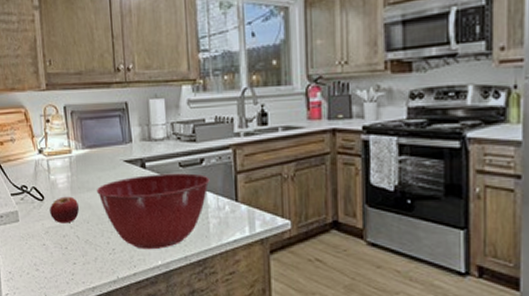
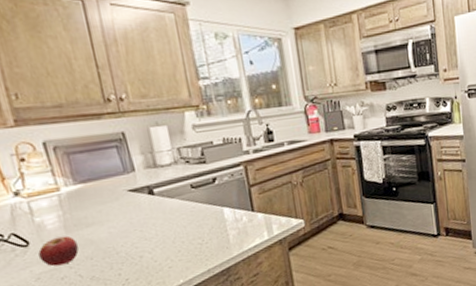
mixing bowl: present [97,173,210,250] -> none [98,192,225,273]

